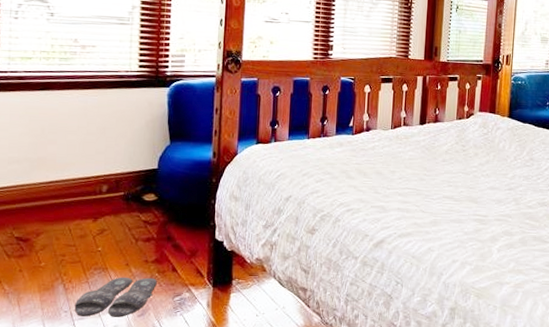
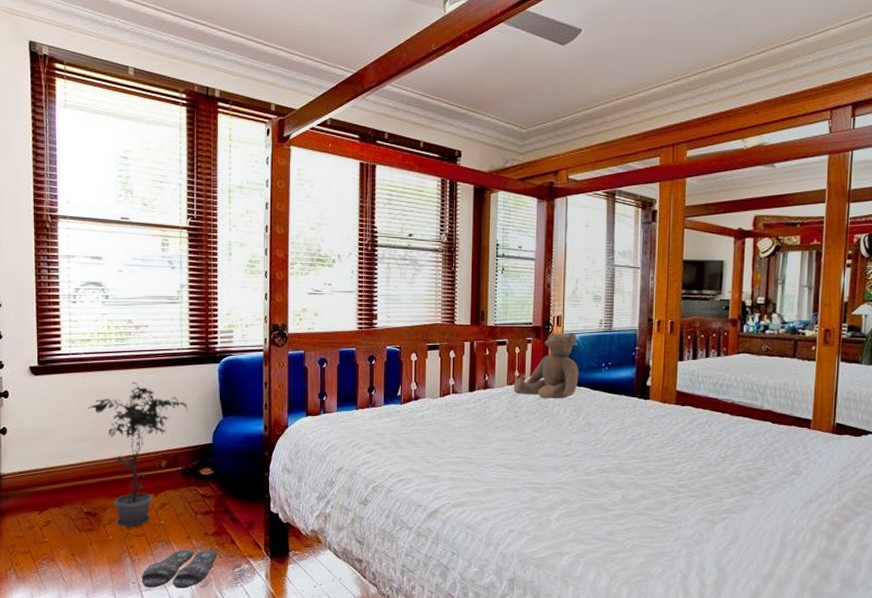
potted plant: none [25,103,134,254] -> present [88,381,189,528]
teddy bear: none [462,70,525,135] -> present [514,332,579,399]

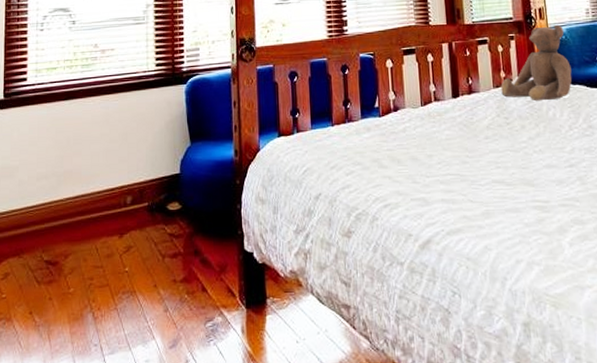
potted plant: present [88,381,189,528] -> none [52,109,155,278]
slippers: present [141,549,217,588] -> none [104,300,187,350]

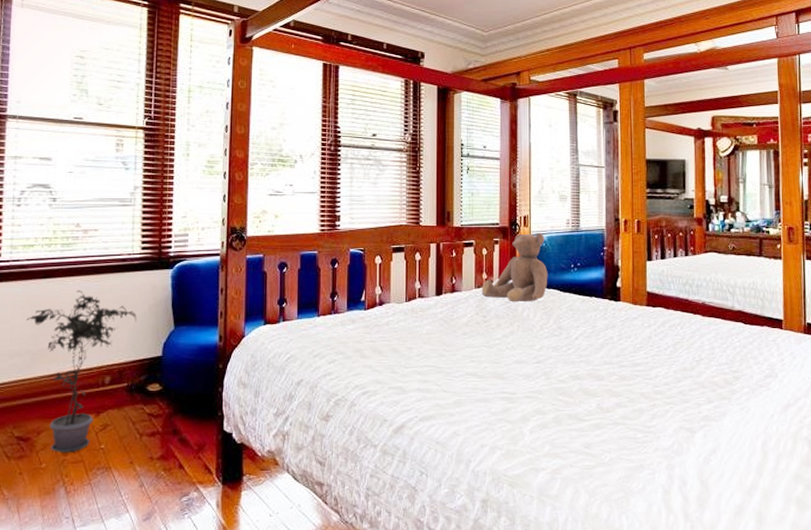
potted plant: none [52,109,155,278] -> present [26,290,137,454]

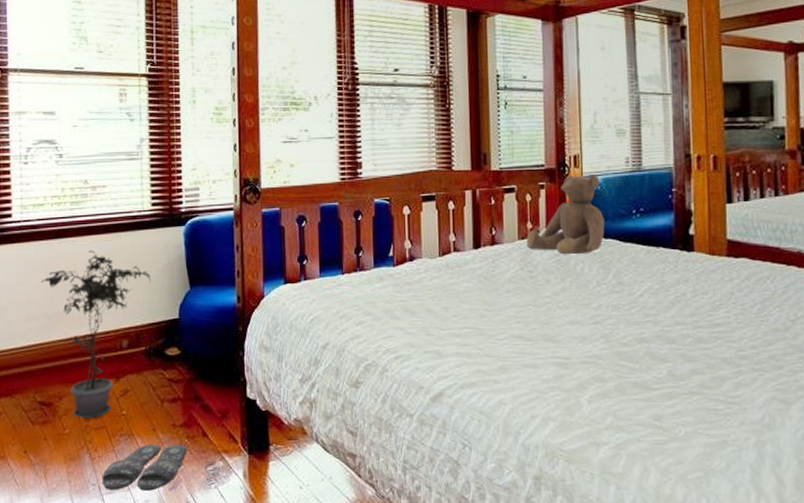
slippers: none [76,476,163,523] -> present [102,444,187,491]

